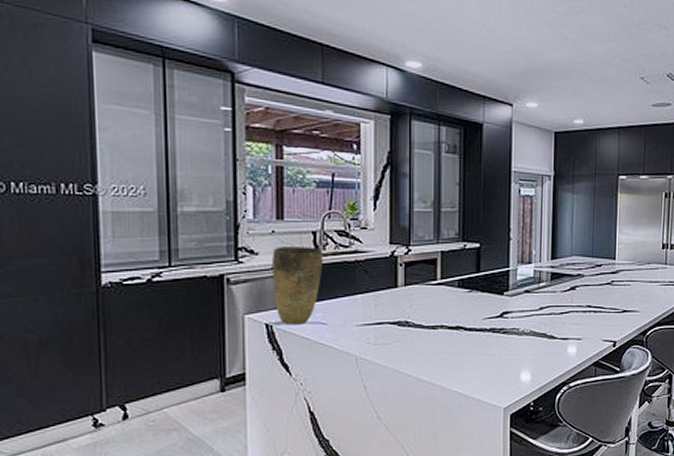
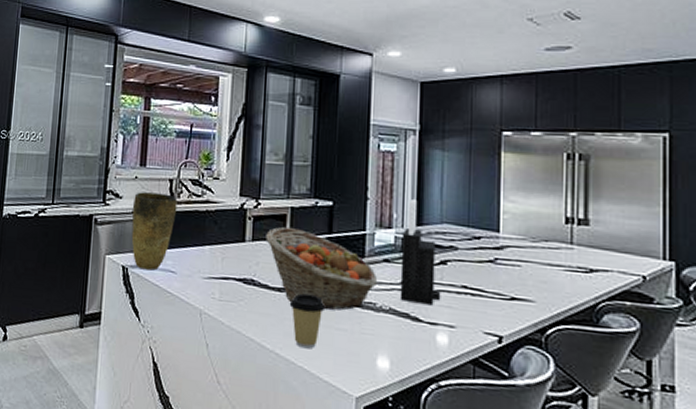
fruit basket: none [418,269,521,339] -> present [266,226,378,311]
coffee cup: none [443,328,475,375] -> present [289,293,324,349]
knife block: none [538,236,571,325] -> present [399,198,441,306]

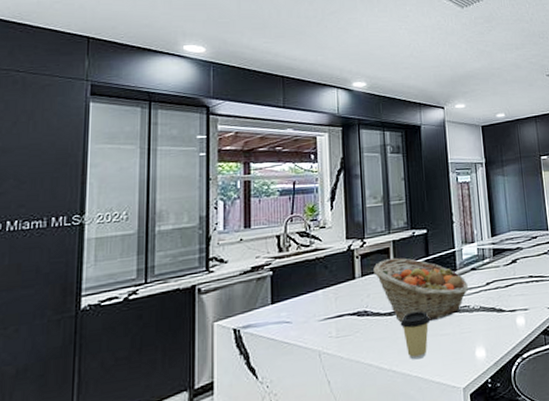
vase: present [131,192,178,271] -> none [239,250,287,328]
knife block: present [399,198,441,306] -> none [482,216,516,299]

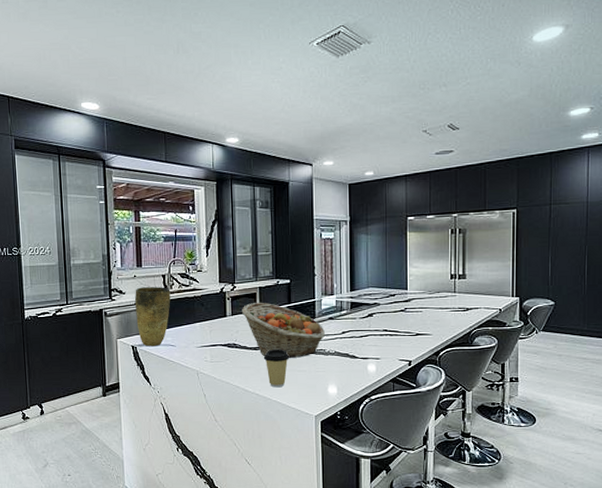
vase: none [239,250,287,328] -> present [134,287,171,347]

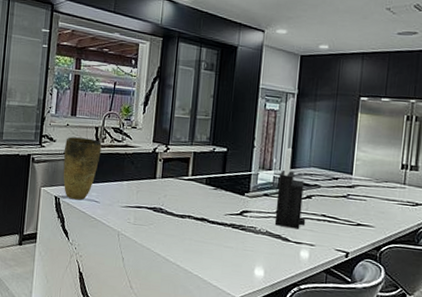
fruit basket: present [242,302,326,358] -> none [172,167,259,233]
coffee cup: present [263,349,289,388] -> none [189,219,217,262]
knife block: none [341,271,370,346] -> present [274,147,306,229]

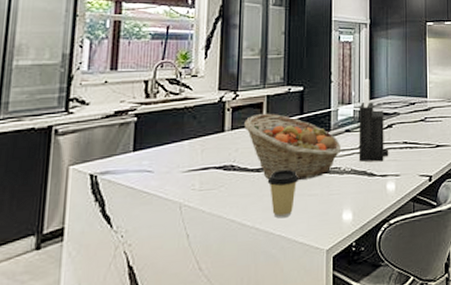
vase: present [63,137,102,200] -> none [101,95,154,175]
fruit basket: none [172,167,259,233] -> present [244,113,342,180]
coffee cup: none [189,219,217,262] -> present [267,169,298,219]

